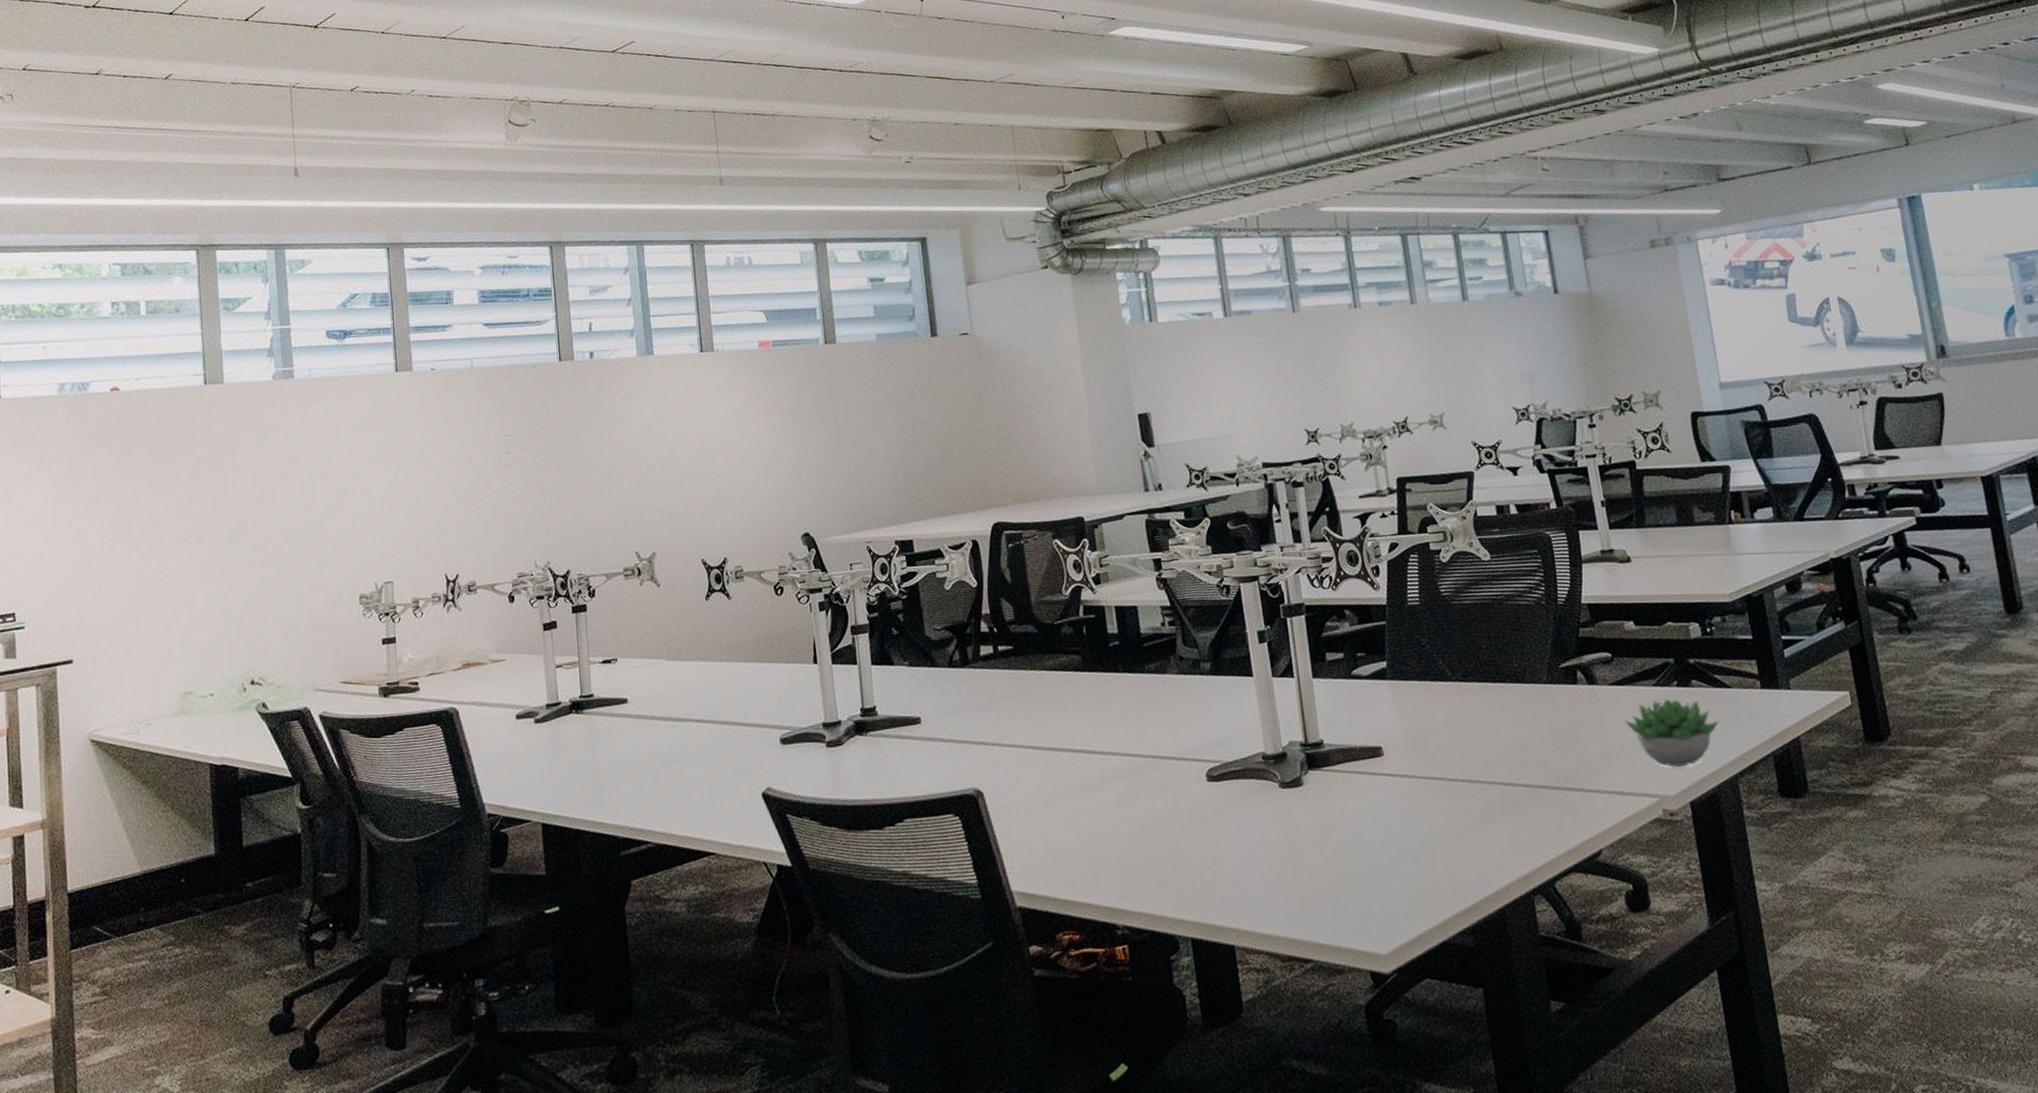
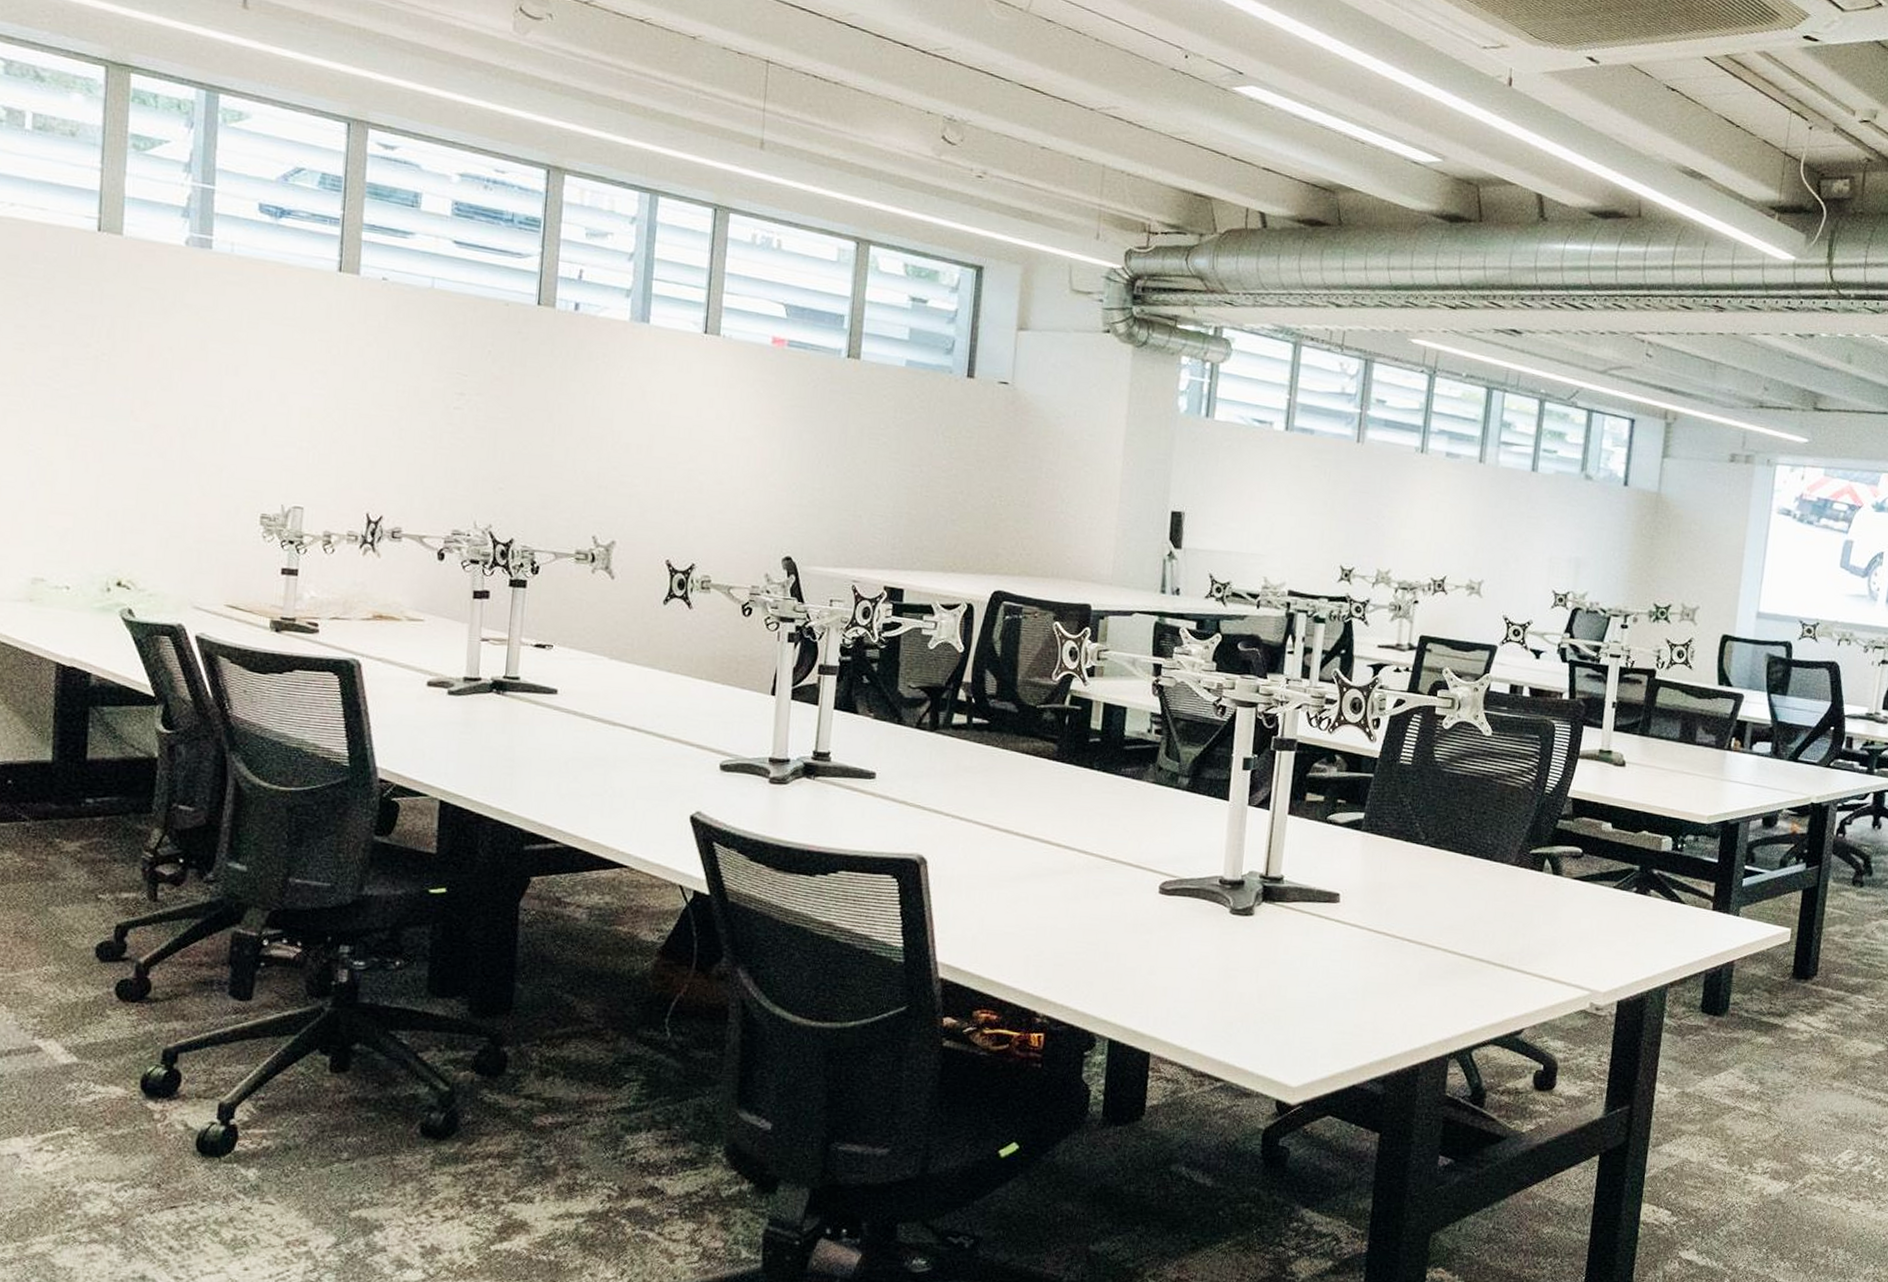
succulent plant: present [1625,699,1720,767] -> none [1578,902,1666,968]

